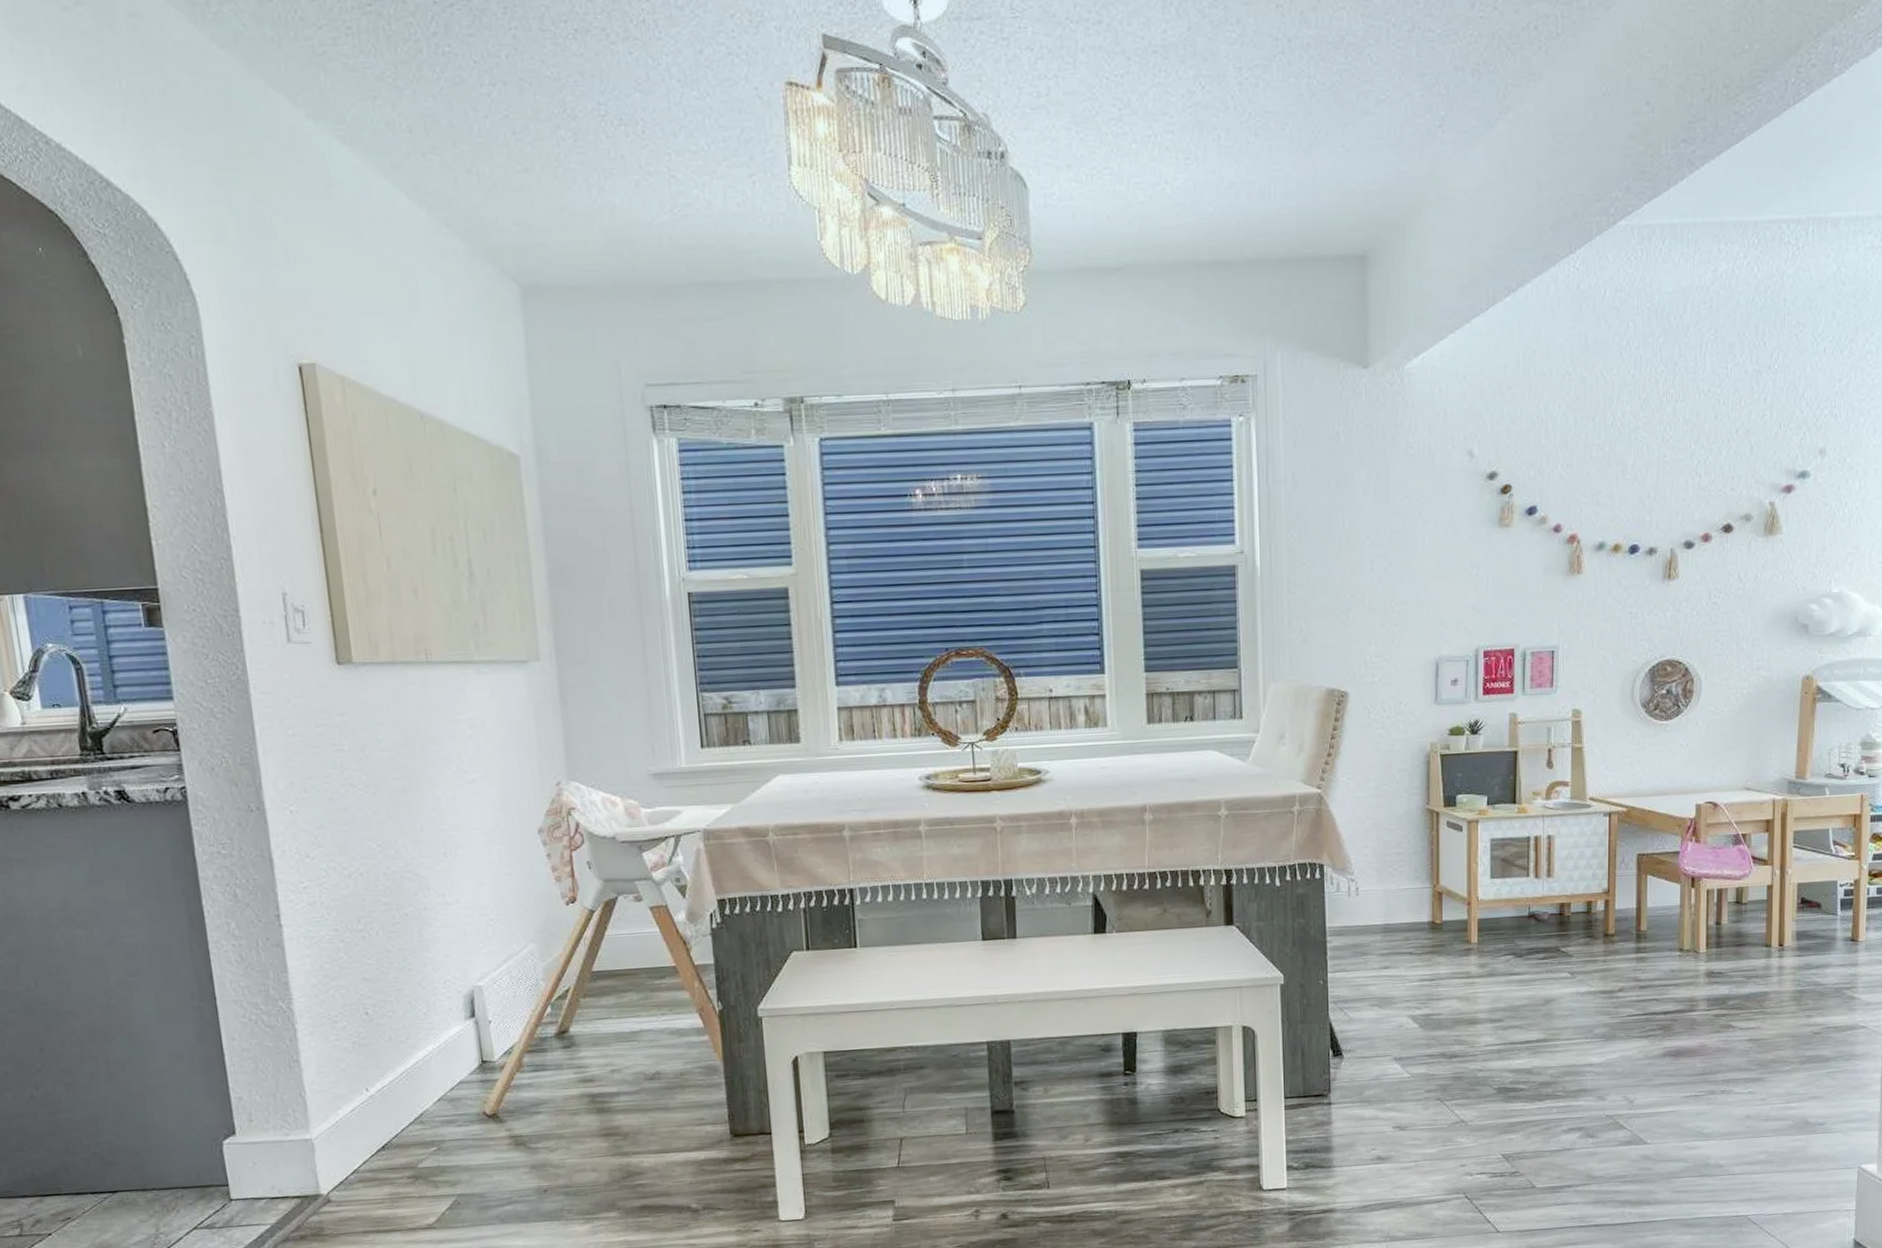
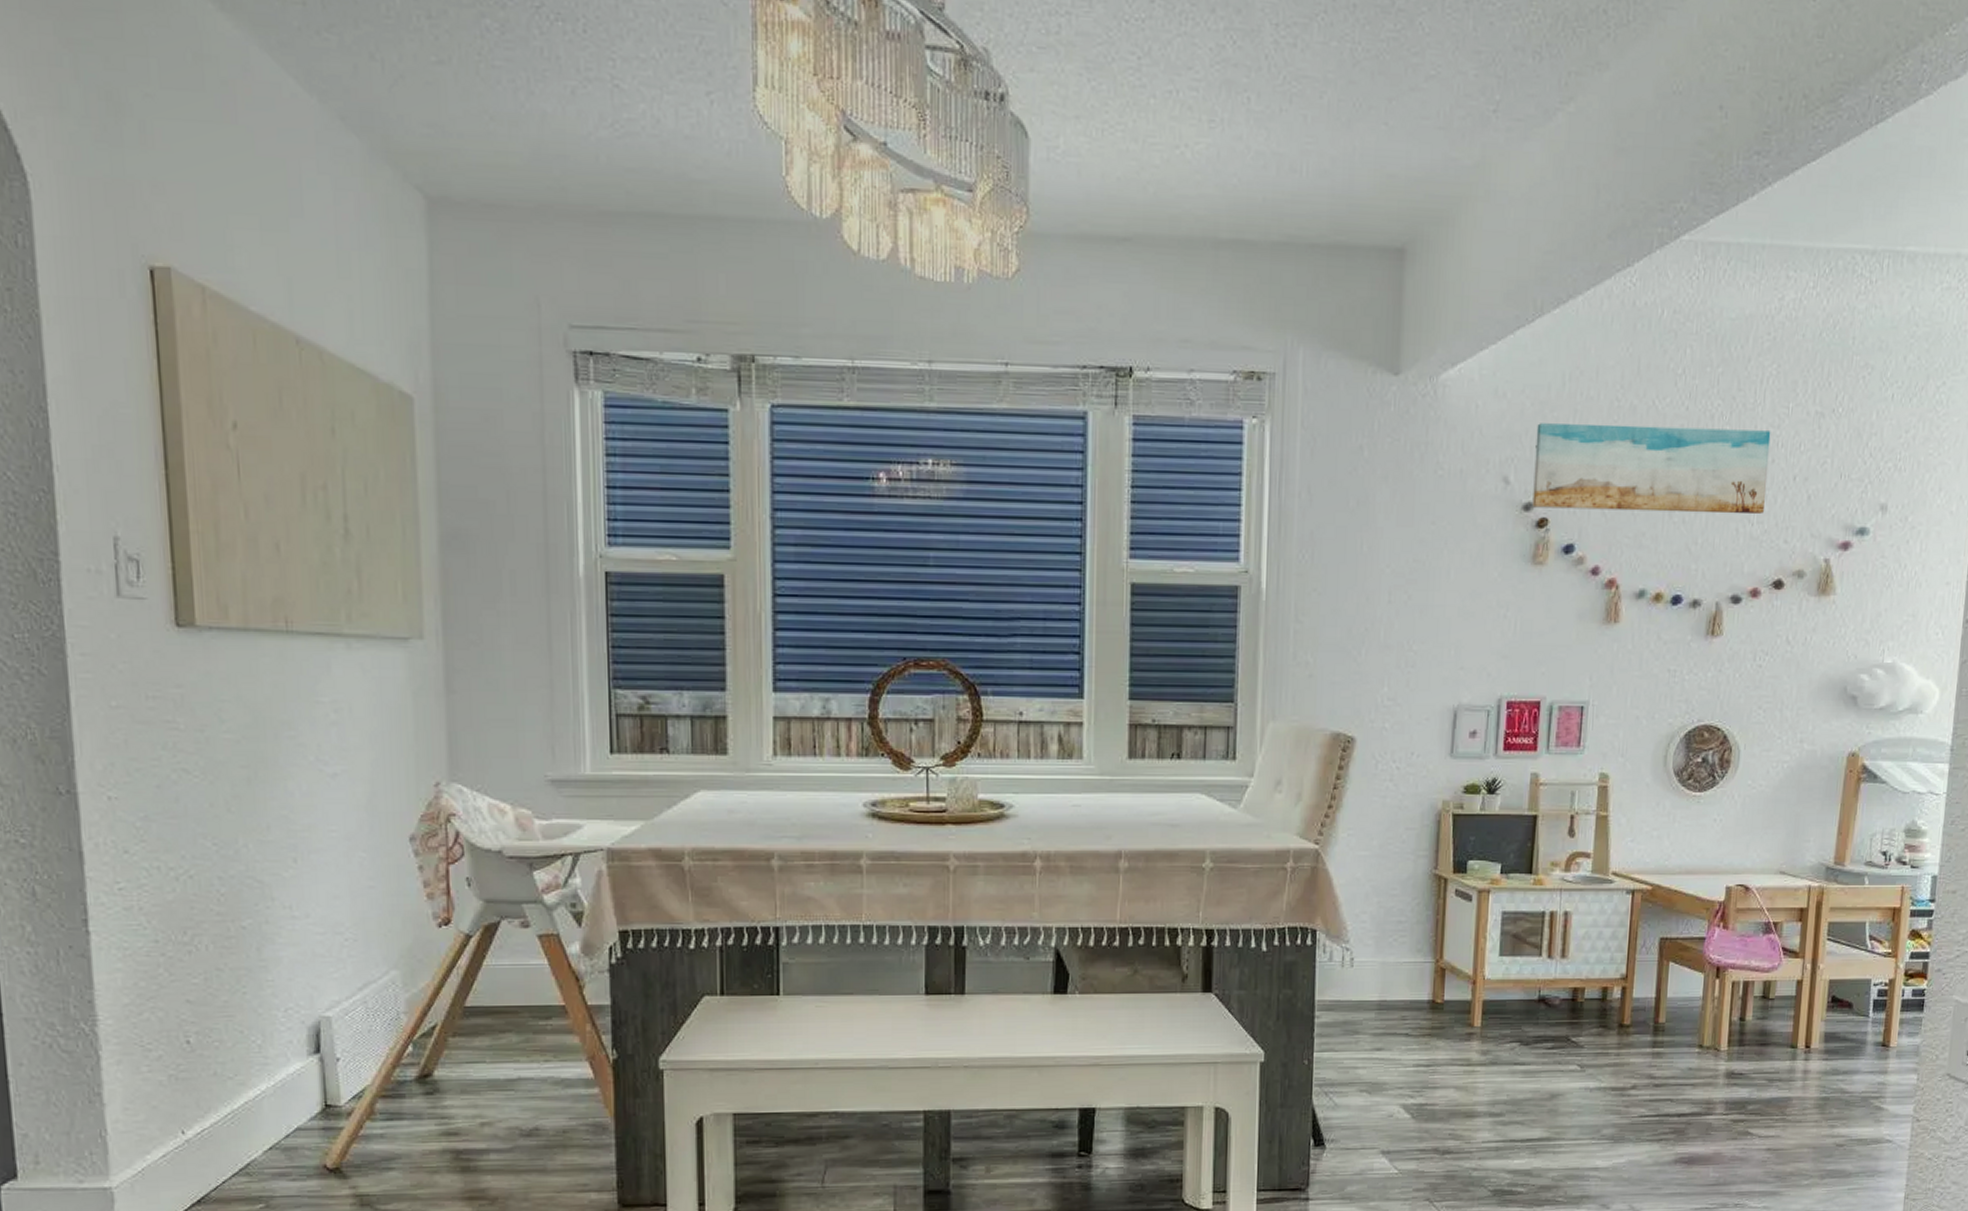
wall art: none [1496,390,1712,476] -> present [1532,423,1771,514]

